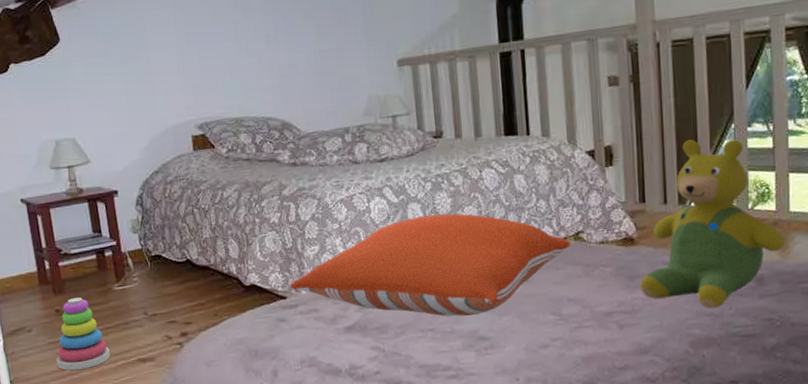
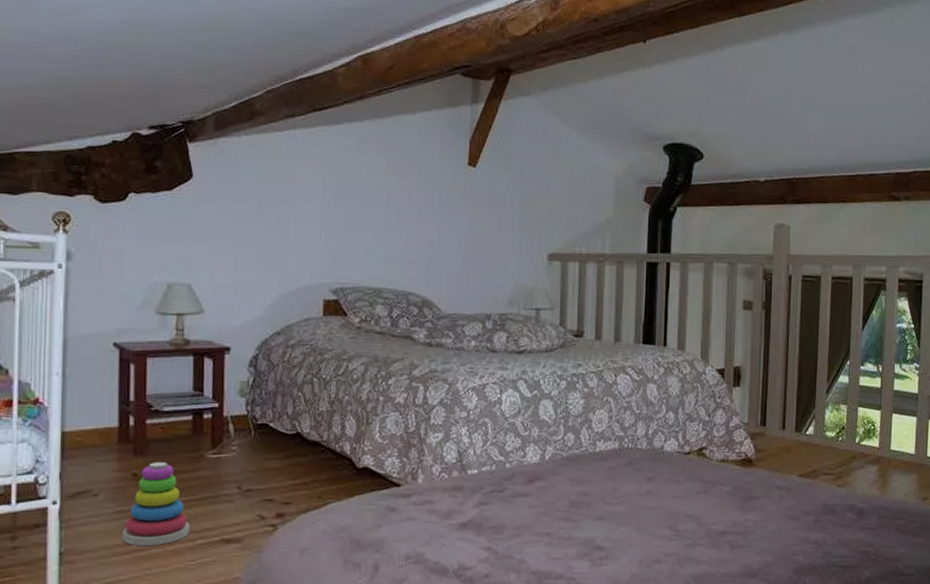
pillow: present [290,213,571,317] -> none [406,414,694,522]
teddy bear: present [640,139,785,309] -> none [754,370,885,537]

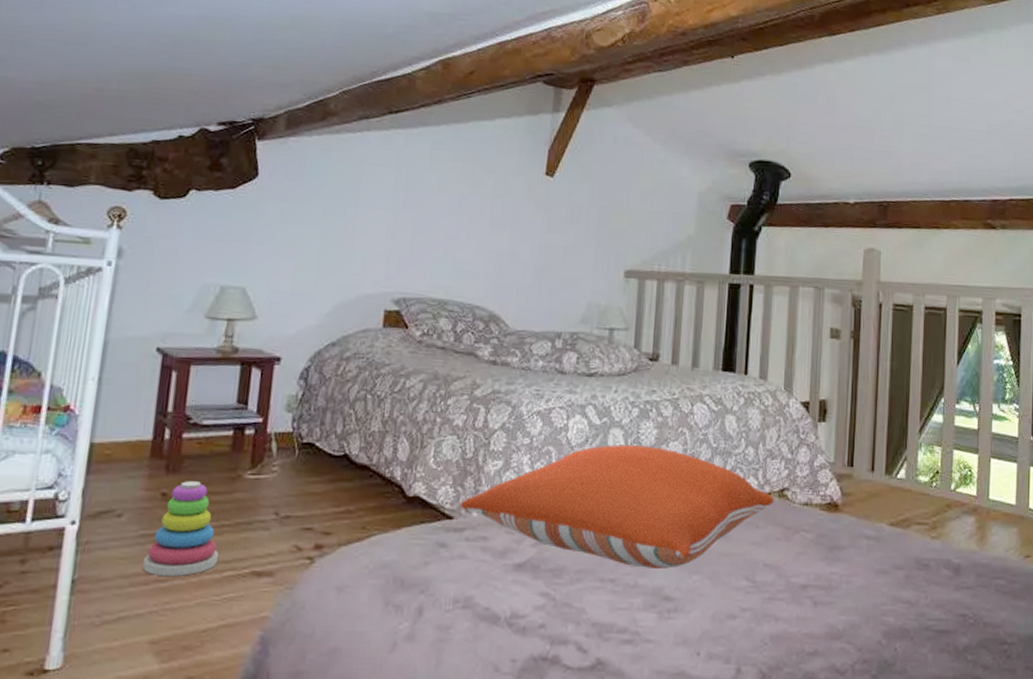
pillow: none [406,414,694,522] -> present [460,444,774,569]

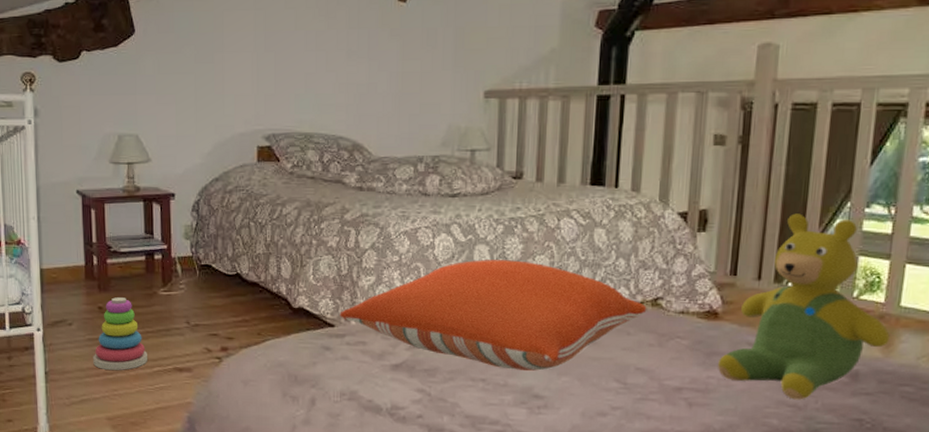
teddy bear: none [840,407,983,596] -> present [718,213,890,400]

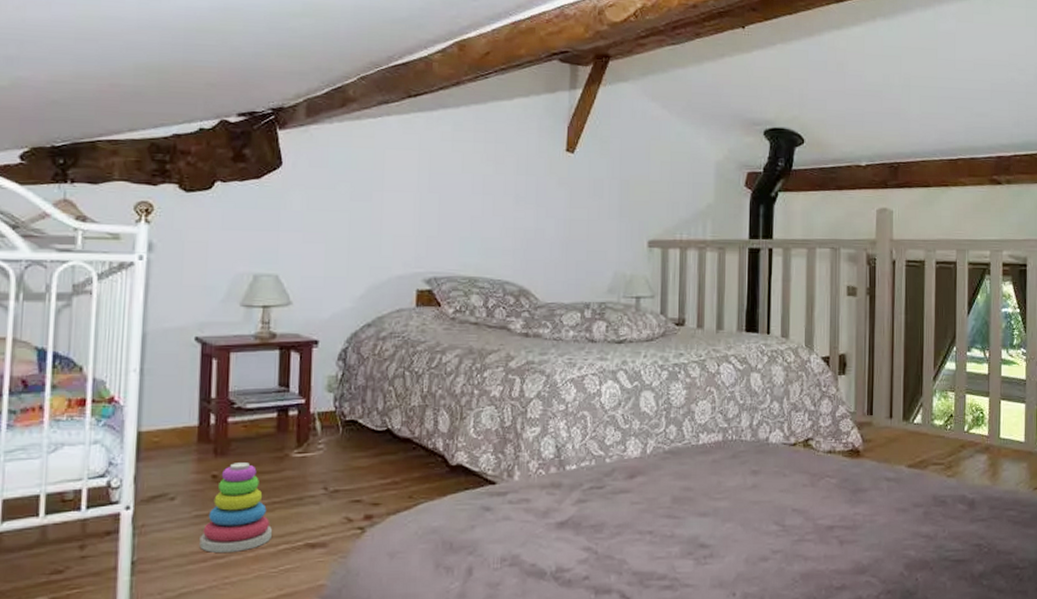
pillow: present [339,259,647,371] -> none [502,406,800,519]
teddy bear: present [718,213,890,400] -> none [863,357,995,530]

